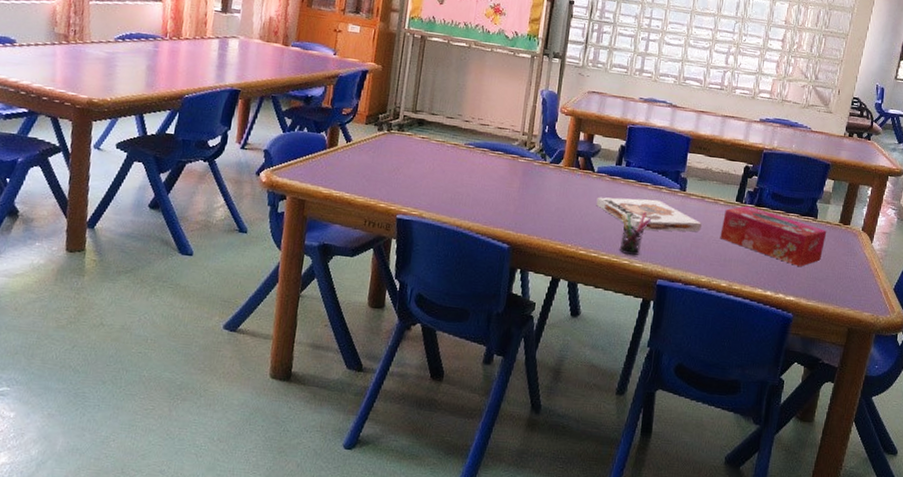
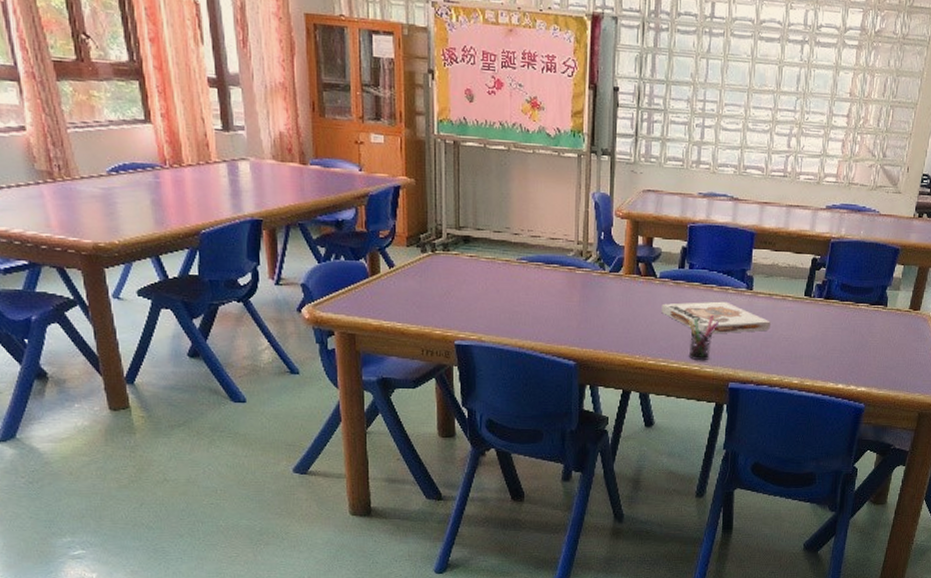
tissue box: present [720,205,827,267] -> none [790,299,897,356]

